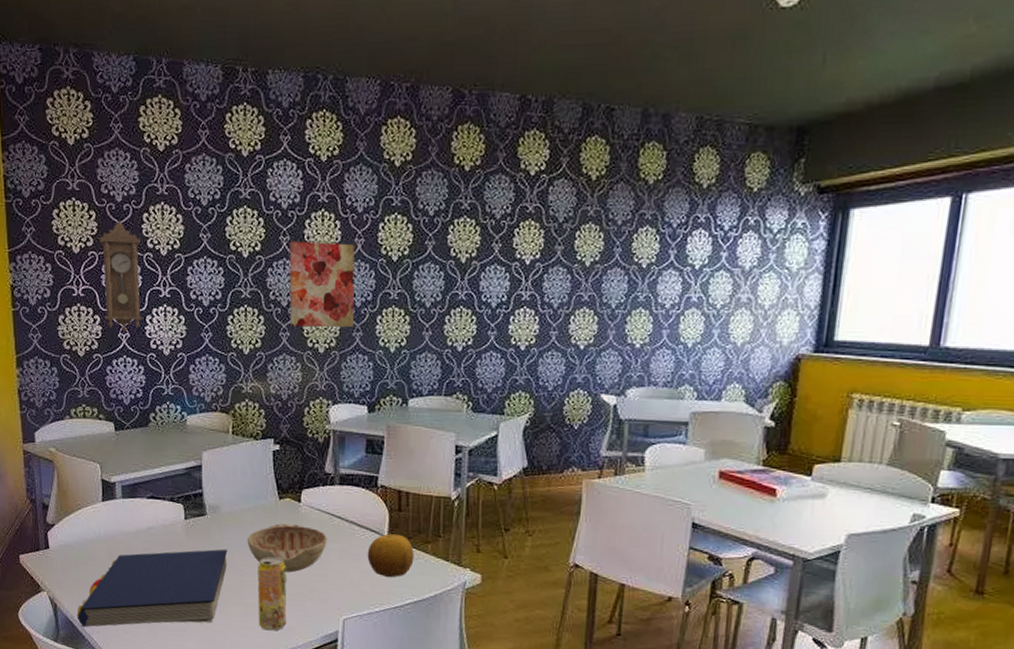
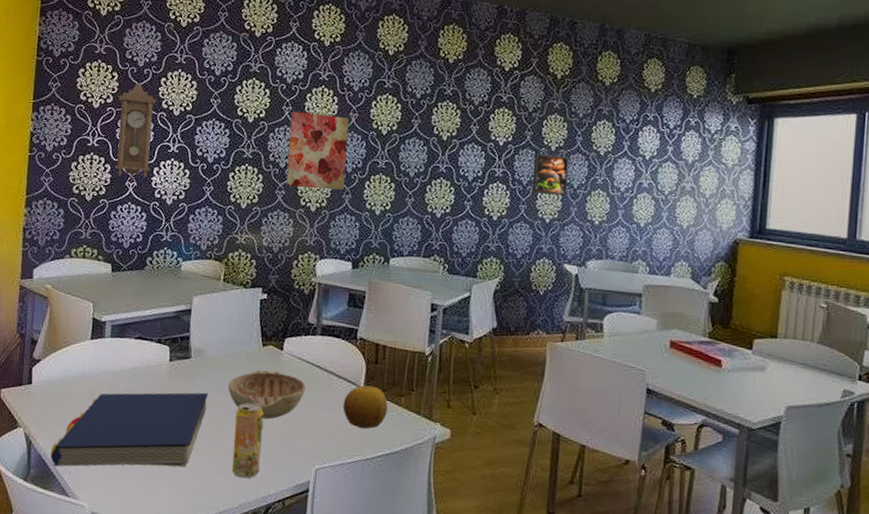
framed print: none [563,271,606,318] -> present [531,153,569,196]

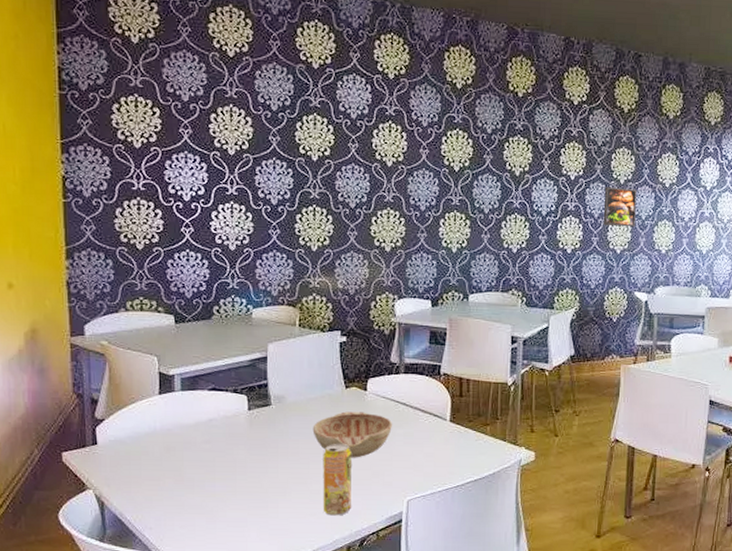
book: present [50,392,209,468] -> none [127,438,293,525]
pendulum clock: present [115,83,156,181] -> none [163,120,208,226]
wall art: present [285,111,349,191] -> none [357,148,420,230]
fruit: present [343,385,388,429] -> none [430,418,474,459]

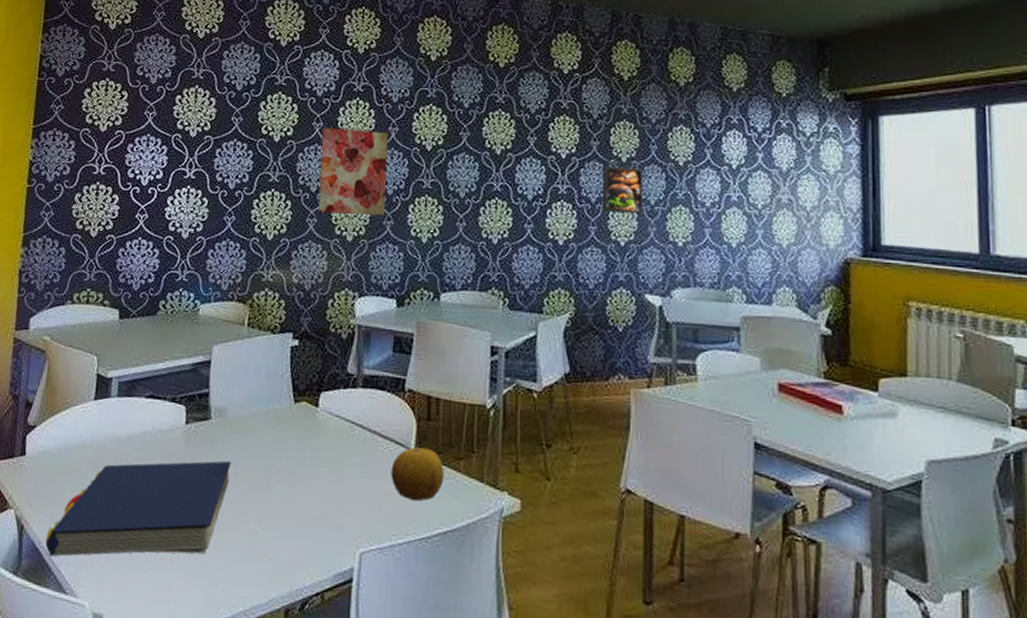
book: none [127,438,293,525] -> present [45,460,232,557]
decorative bowl: present [312,411,393,458] -> none [254,431,347,492]
beverage can: present [323,444,351,516] -> none [259,472,297,567]
wall art: none [357,148,420,230] -> present [317,127,388,216]
fruit: none [430,418,474,459] -> present [390,447,444,502]

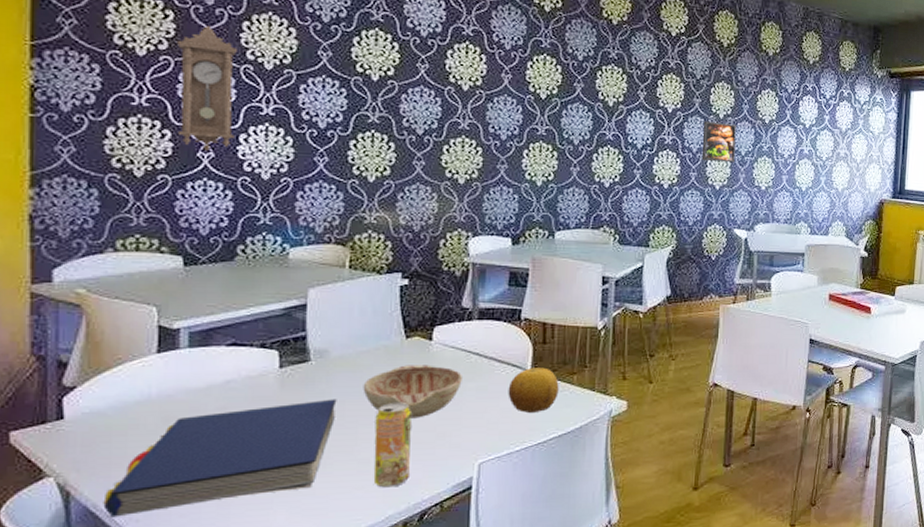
pendulum clock: none [124,102,171,212] -> present [177,26,237,151]
decorative bowl: none [254,431,347,492] -> present [363,365,464,419]
beverage can: none [259,472,297,567] -> present [373,403,411,488]
wall art: present [317,127,388,216] -> none [425,69,501,160]

